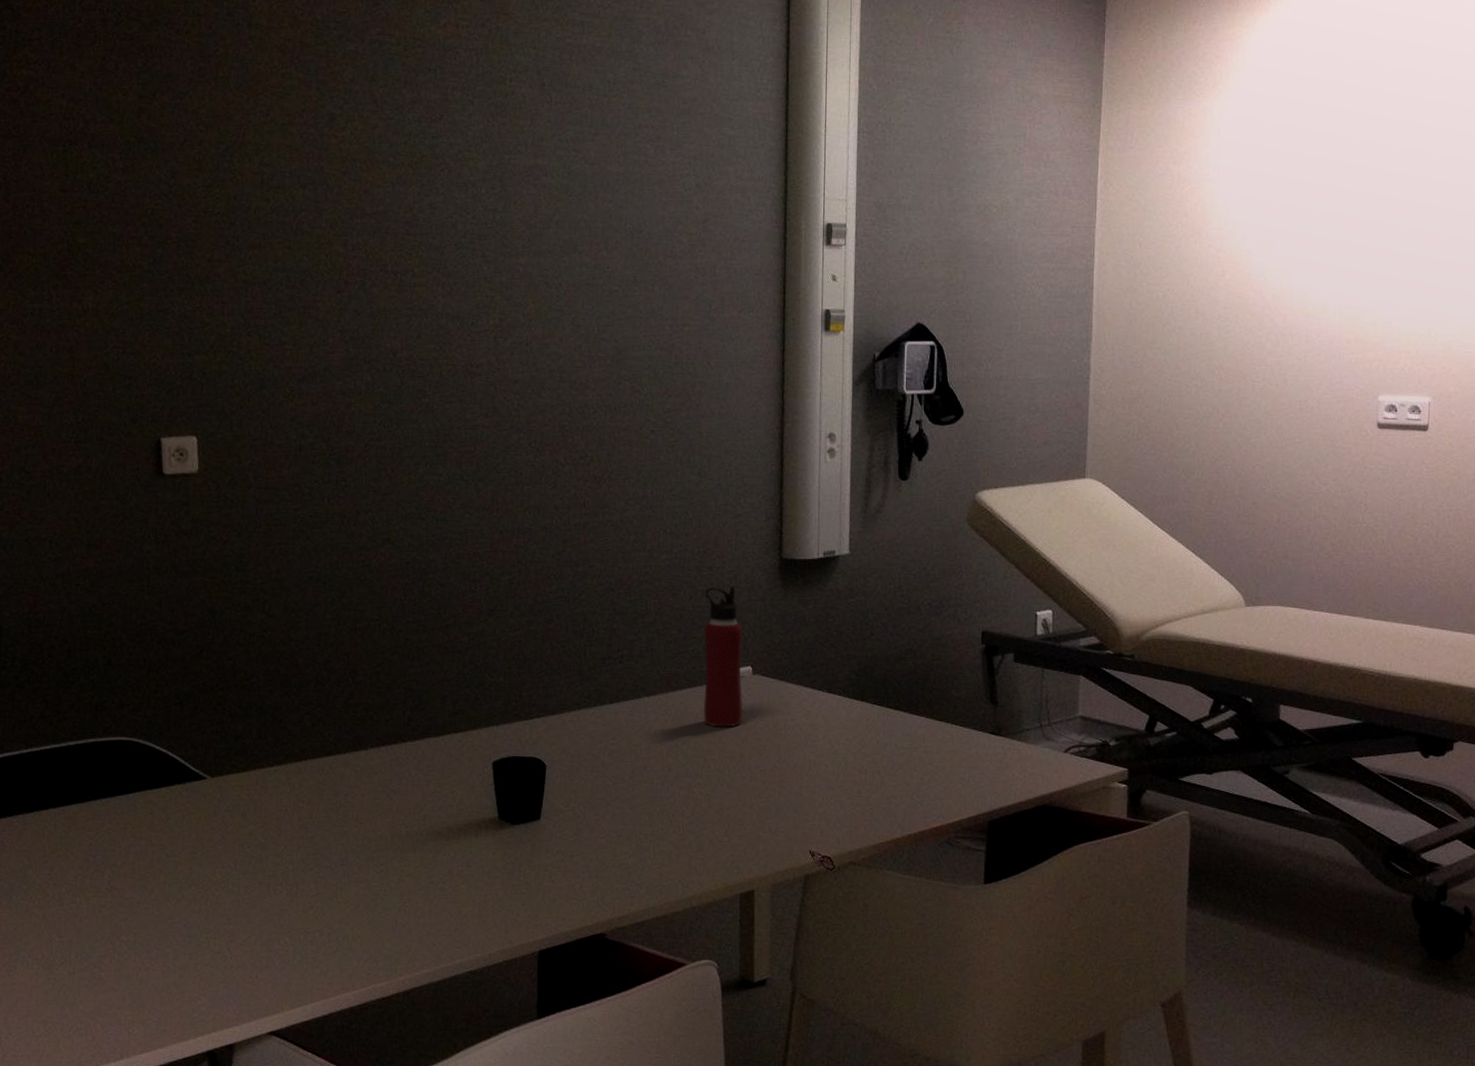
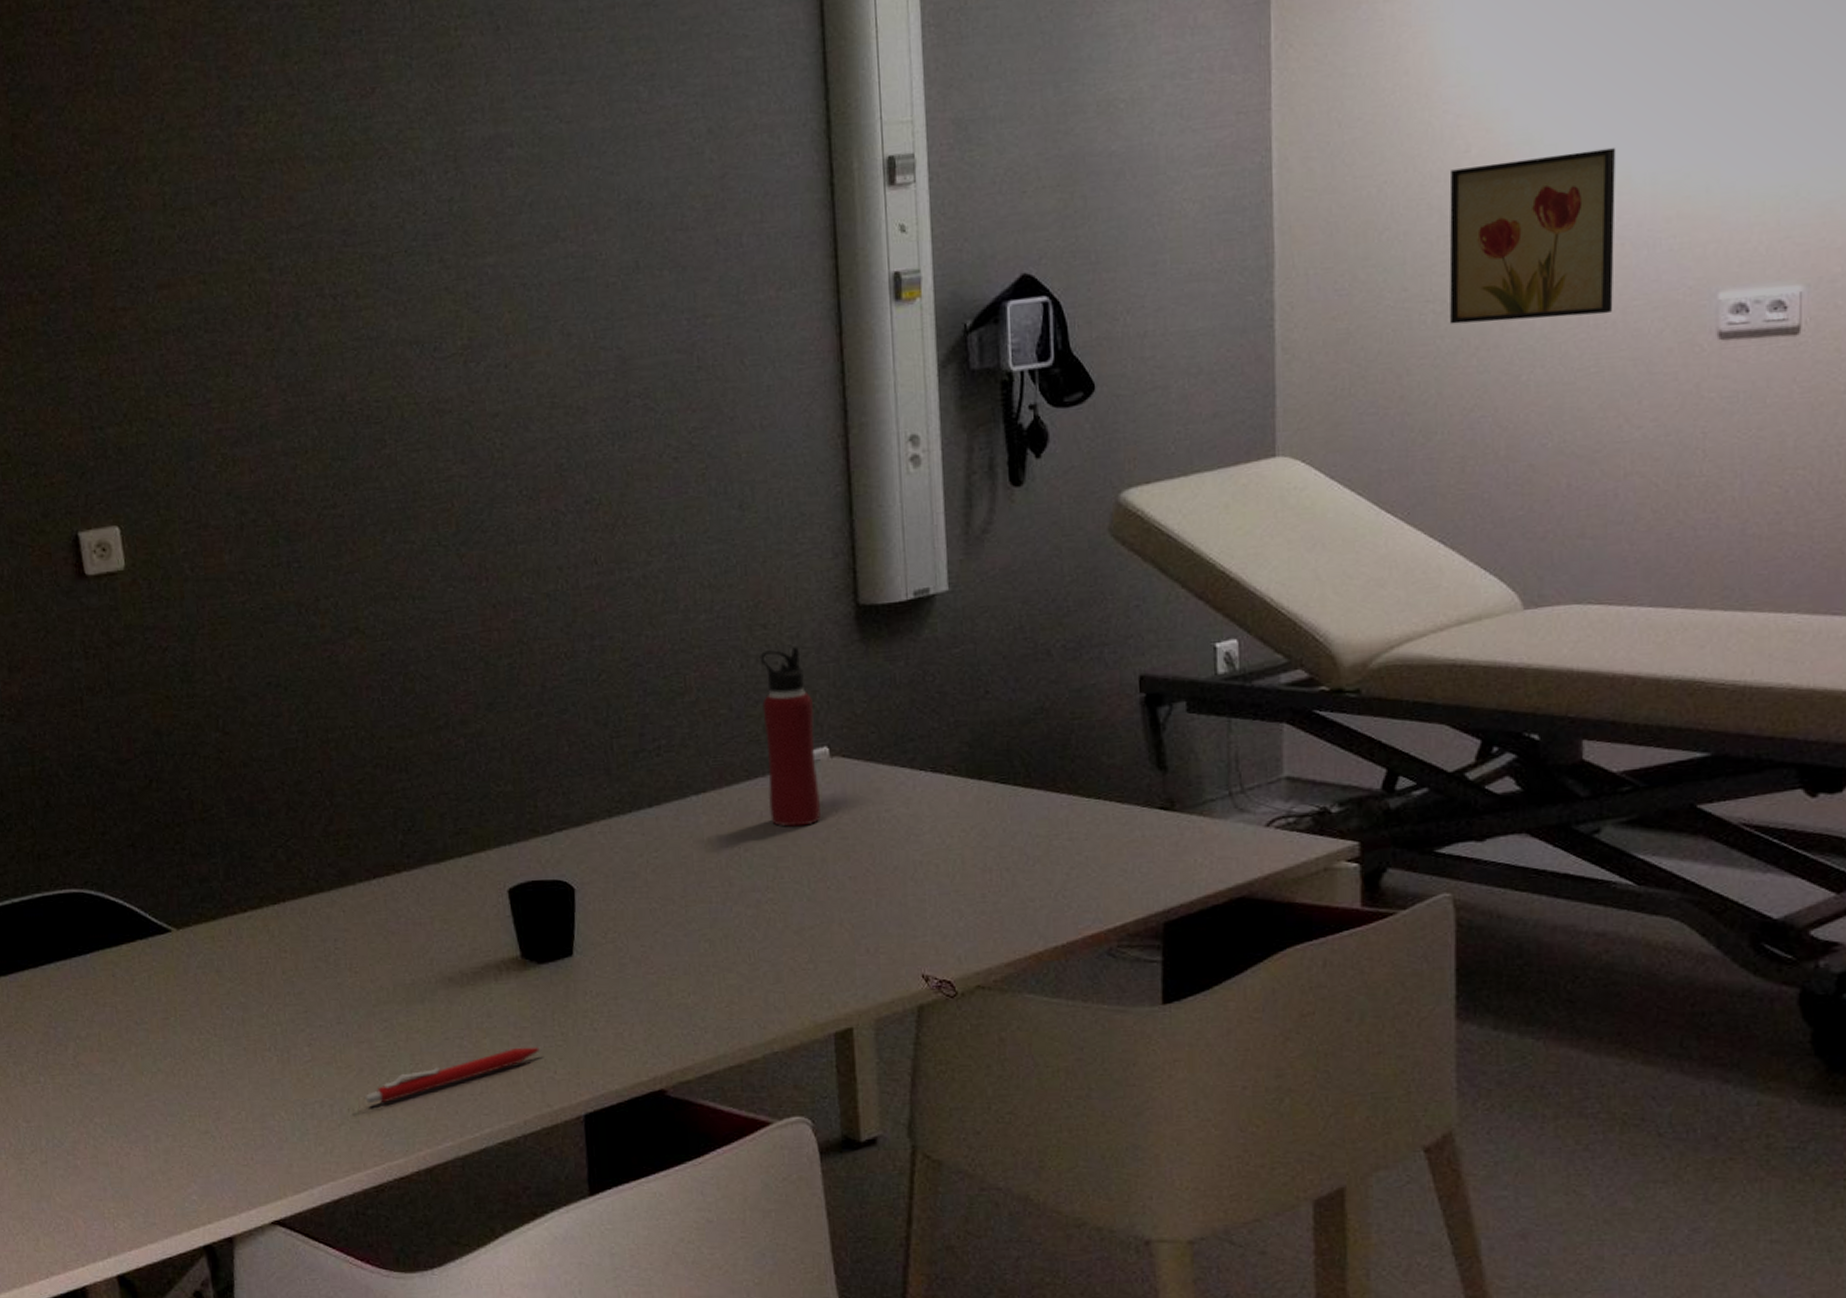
pen: none [358,893,509,934] -> present [365,1047,542,1104]
wall art: none [1207,286,1318,402] -> present [1449,148,1617,324]

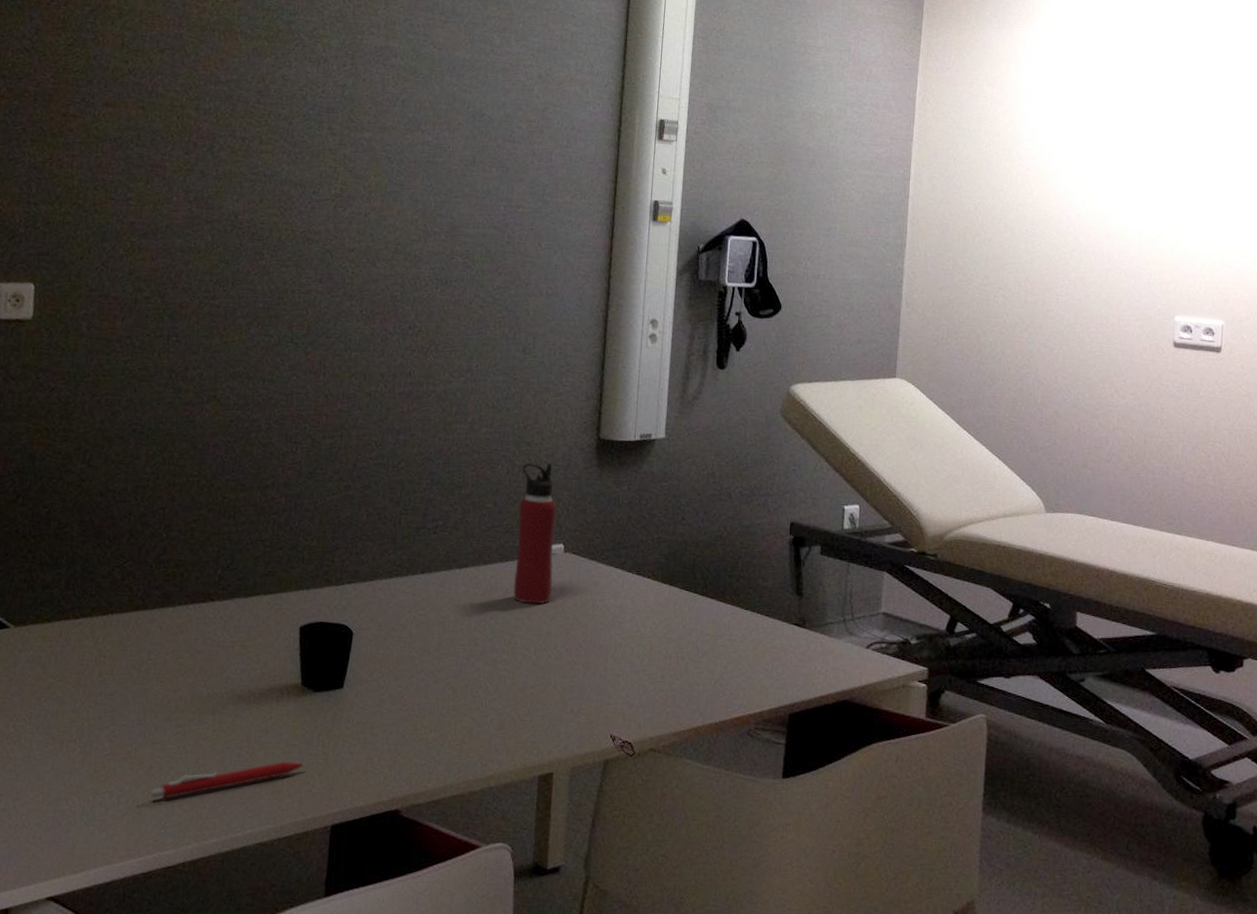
wall art: present [1449,148,1617,324] -> none [1013,204,1120,318]

